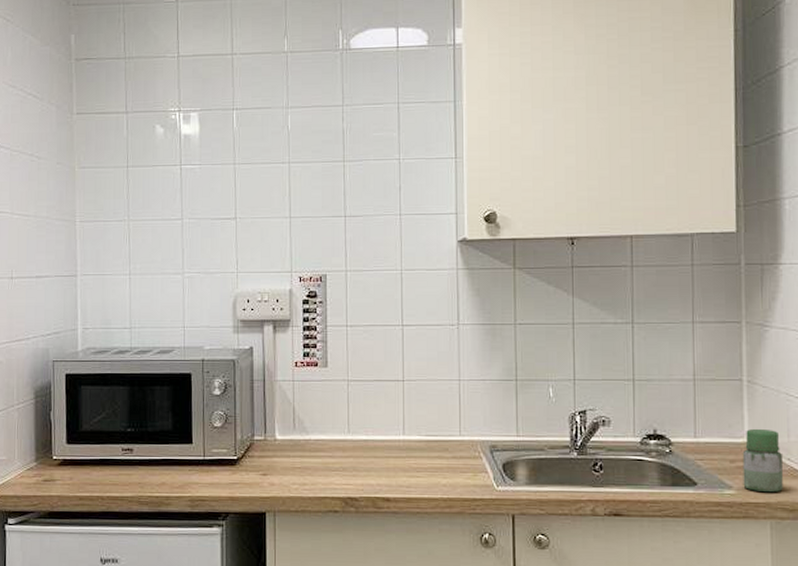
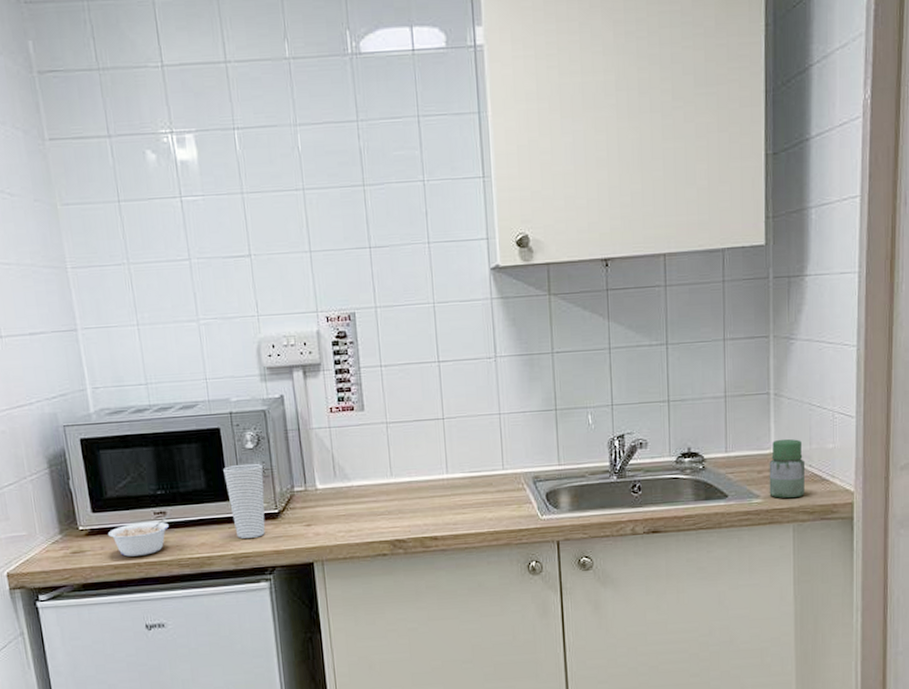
legume: none [77,452,136,490] -> present [107,514,170,557]
cup: none [190,409,227,482] -> present [223,463,265,539]

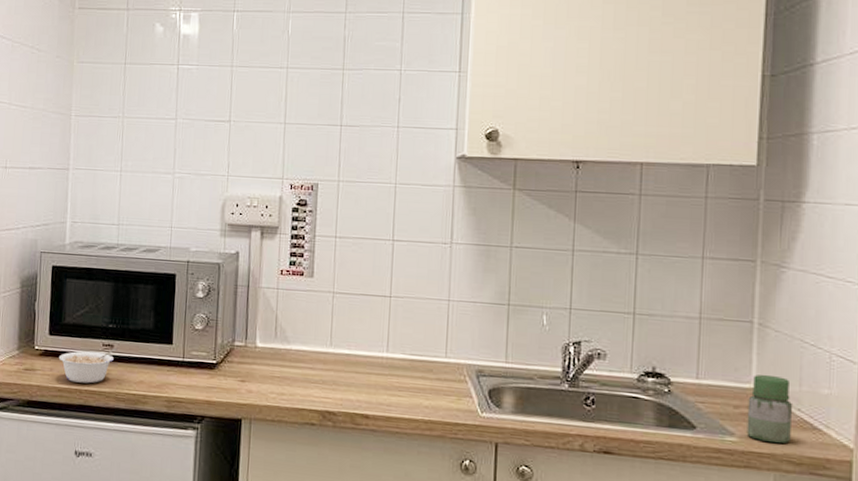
cup: present [223,463,265,539] -> none [172,310,209,385]

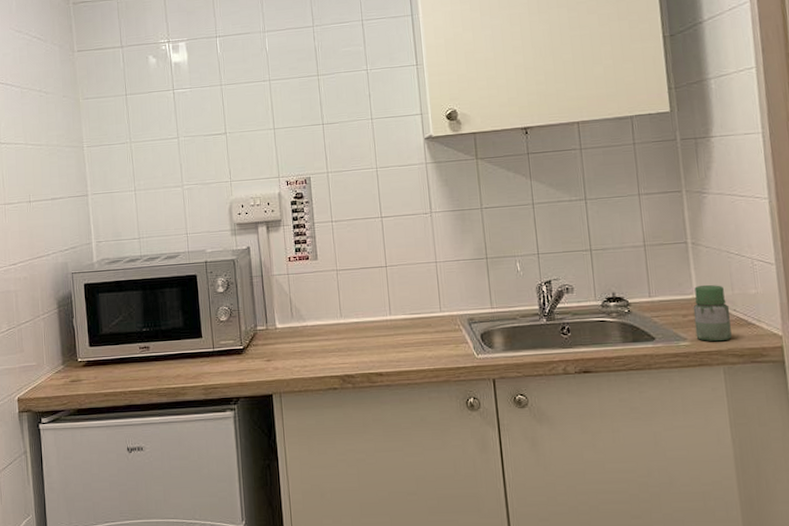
legume: present [58,348,117,384] -> none [101,349,153,386]

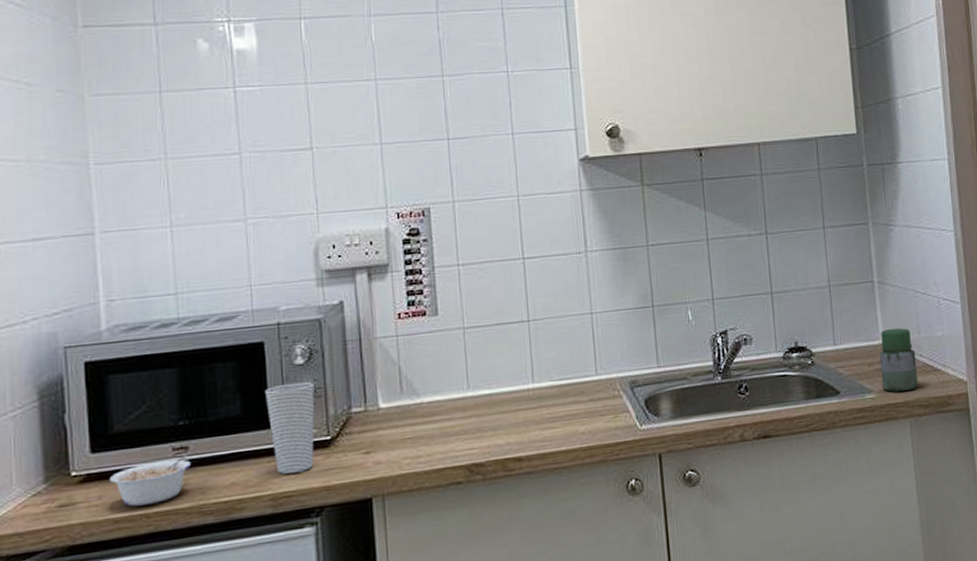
legume: none [101,349,153,386] -> present [109,449,194,507]
cup: none [198,305,232,371] -> present [265,381,315,474]

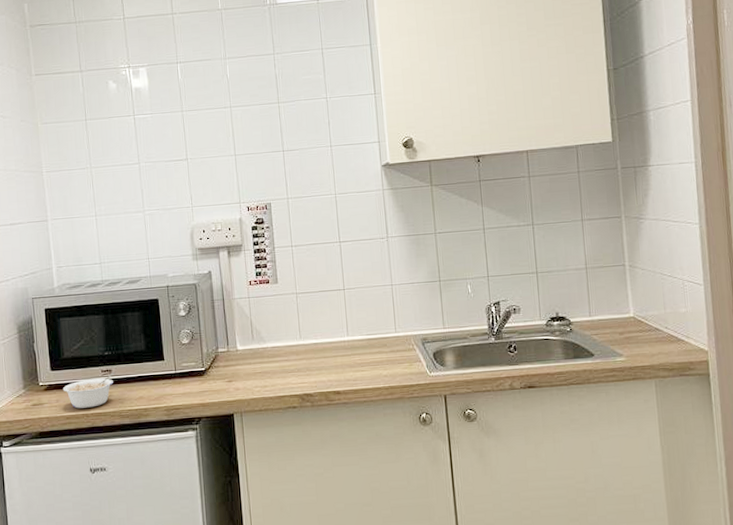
cup: present [265,381,315,474] -> none [160,328,194,393]
jar: present [879,328,918,392] -> none [629,304,663,357]

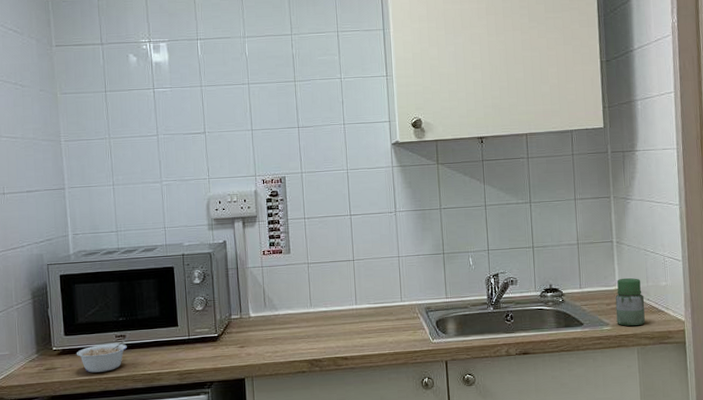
jar: none [629,304,663,357] -> present [615,278,645,326]

